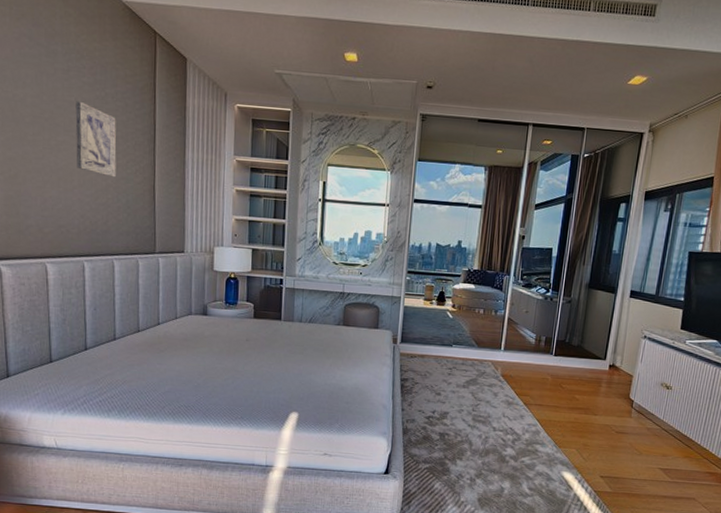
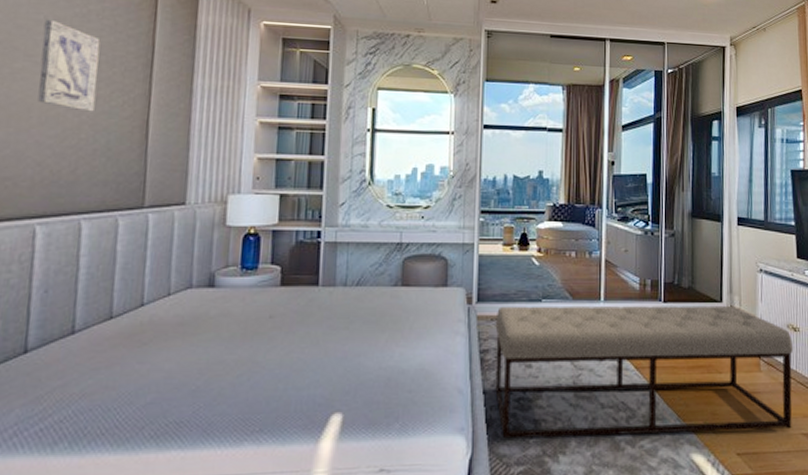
bench: none [411,347,664,464] -> present [495,305,794,439]

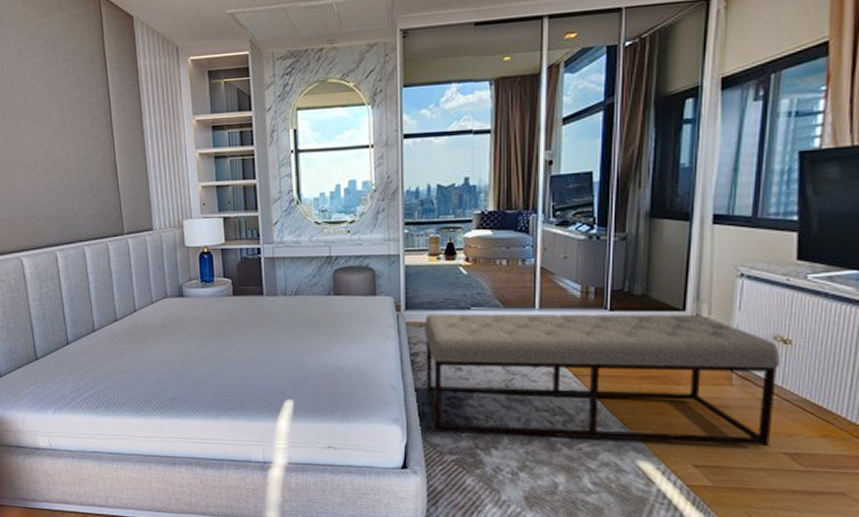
wall art: present [38,19,101,112] -> none [31,83,77,159]

